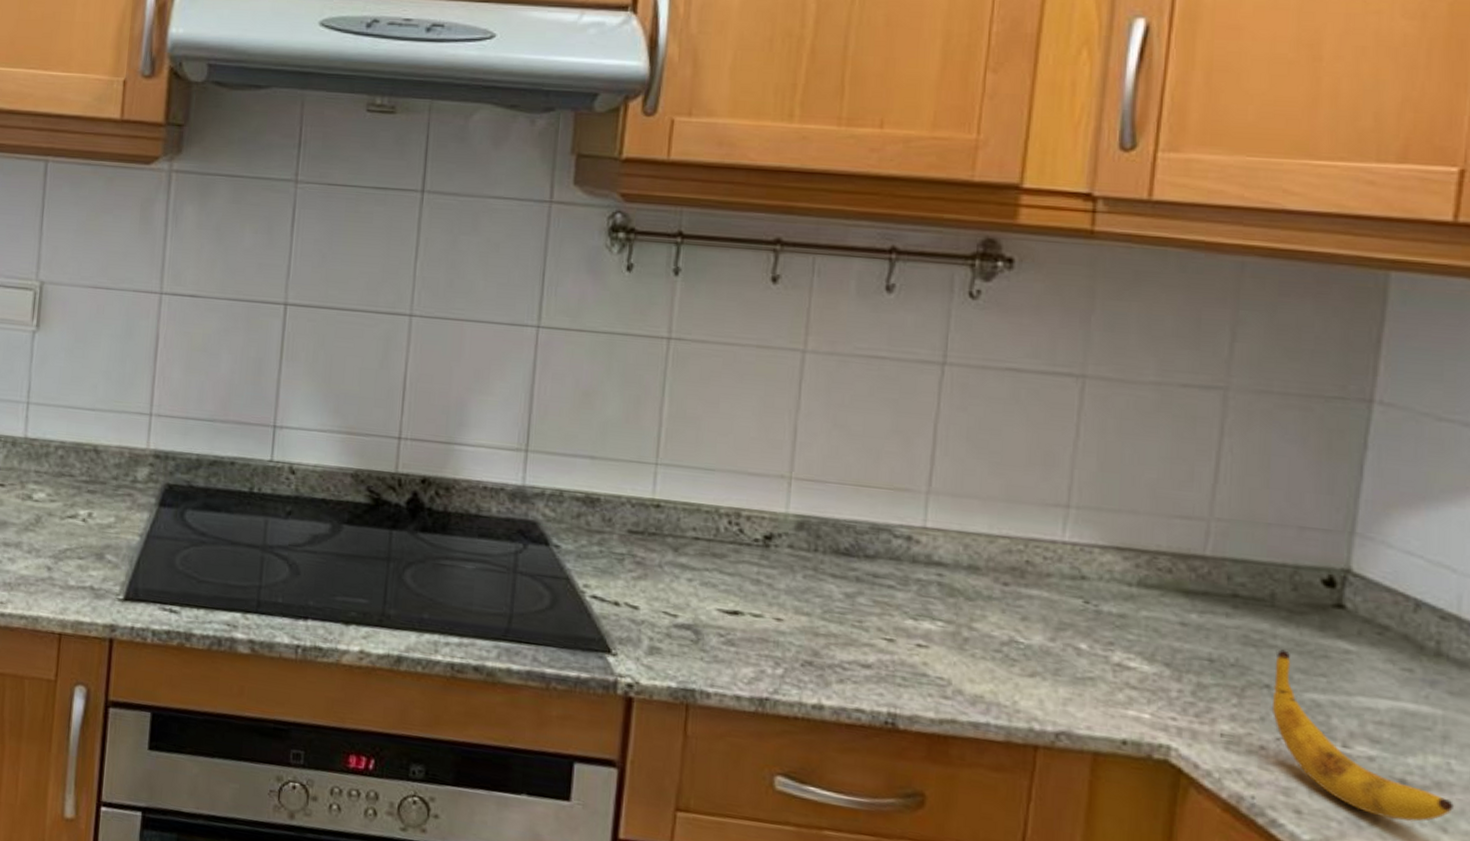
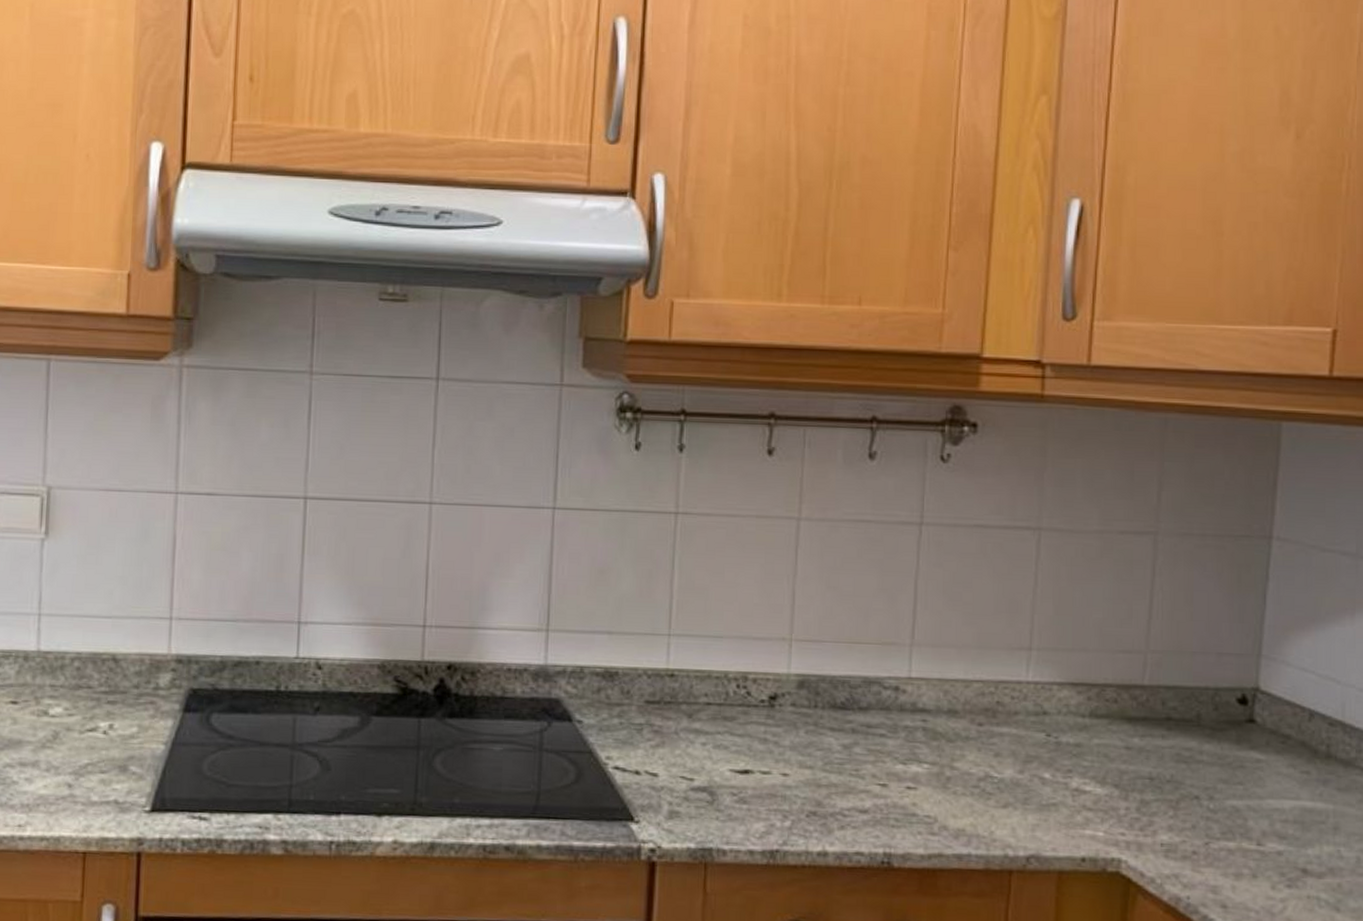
banana: present [1273,649,1453,822] -> none [1202,763,1344,906]

